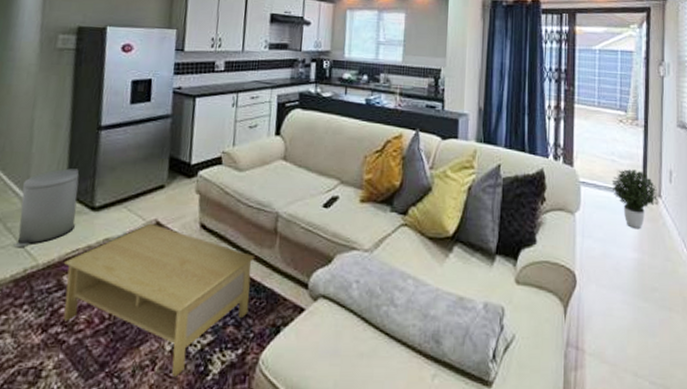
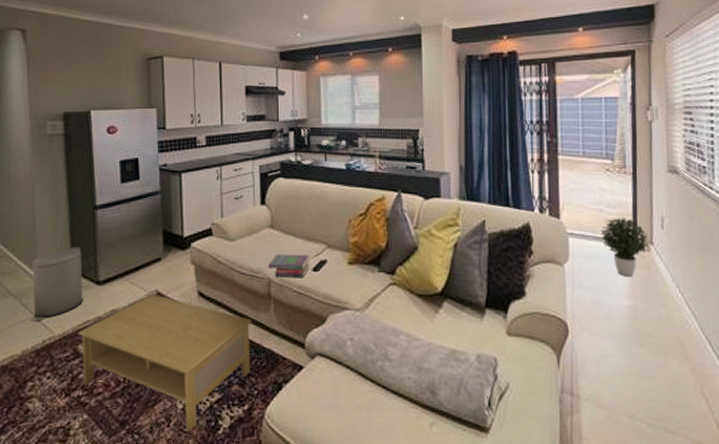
books: none [277,188,321,214] -> present [269,254,309,278]

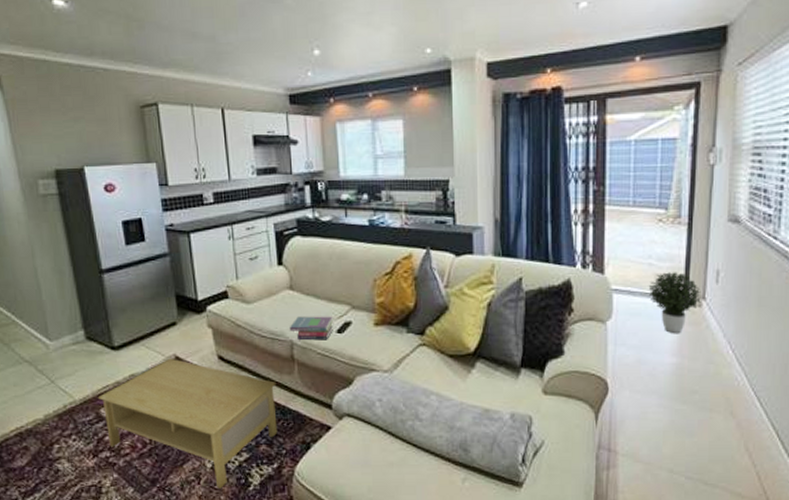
pedal bin: present [31,247,83,320] -> none [43,312,100,386]

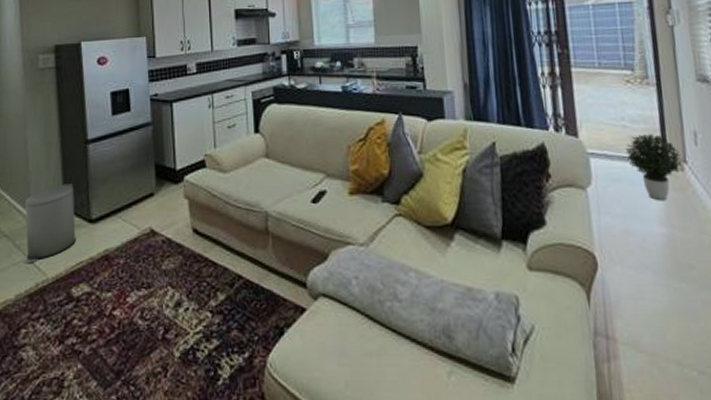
pedal bin: none [43,312,100,386] -> present [24,183,76,263]
coffee table: present [97,358,278,489] -> none [70,231,250,383]
books: present [290,316,333,341] -> none [265,185,308,211]

